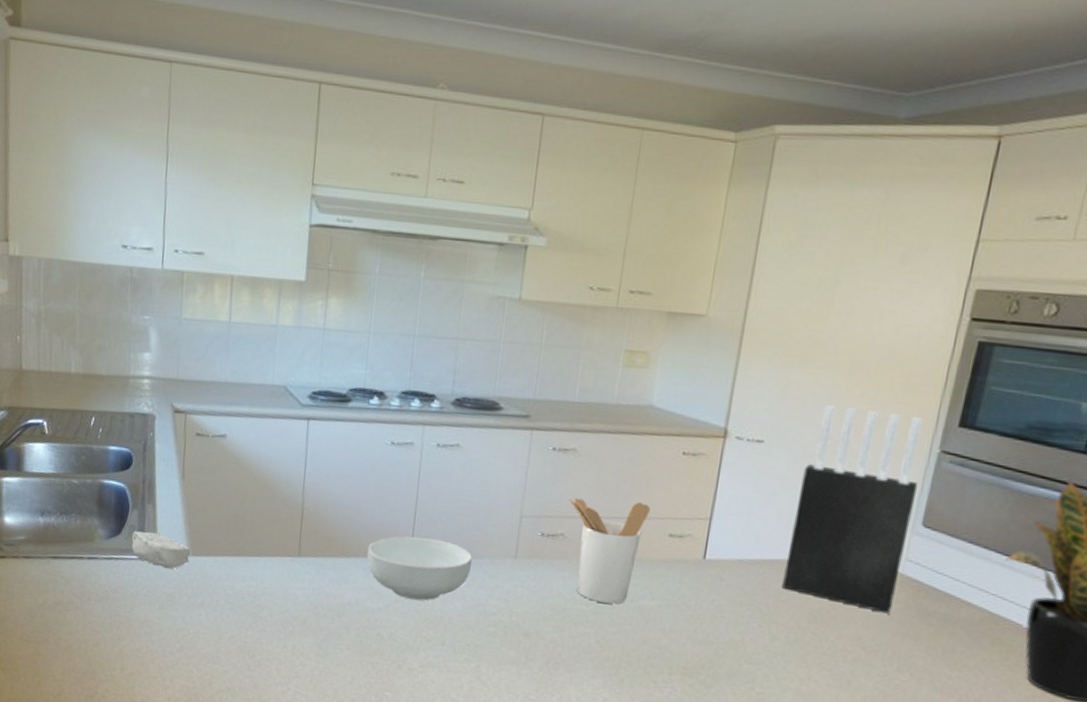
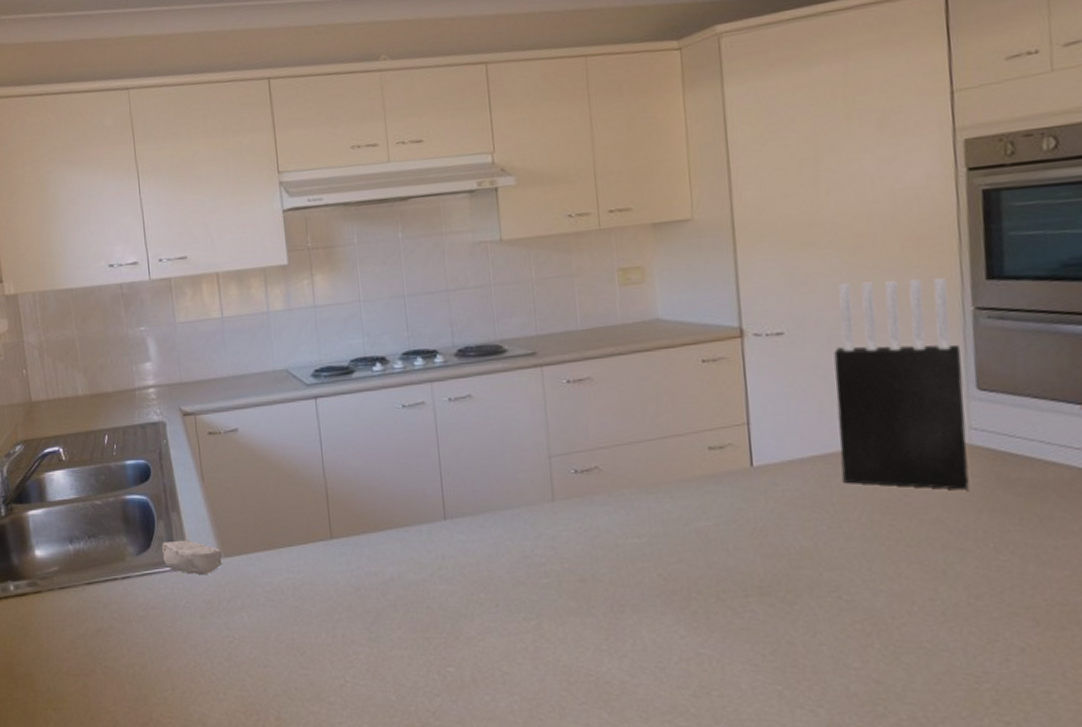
cereal bowl: present [367,536,473,601] -> none [400,496,510,563]
utensil holder: present [569,497,650,604] -> none [595,419,682,532]

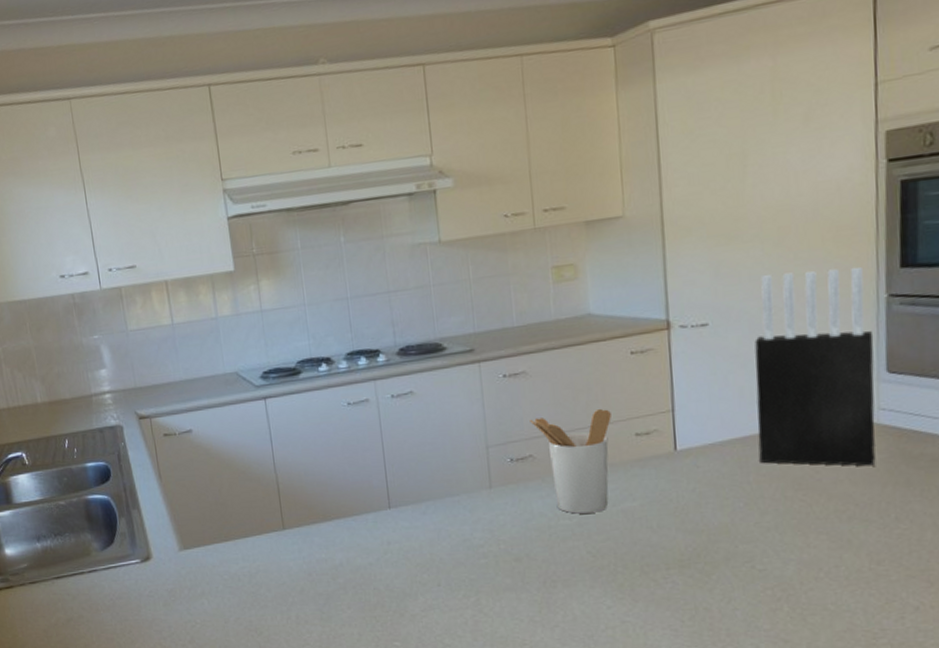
soap bar: present [162,540,222,576] -> none [125,535,182,567]
utensil holder: none [595,419,682,532] -> present [529,408,611,514]

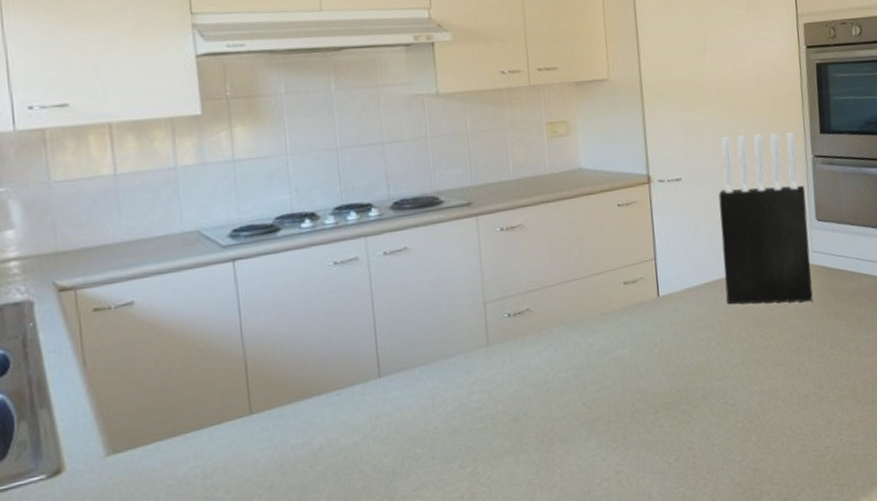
utensil holder: present [529,408,611,514] -> none [526,259,602,367]

